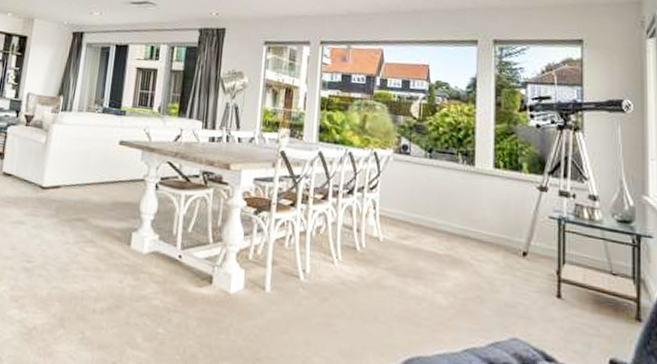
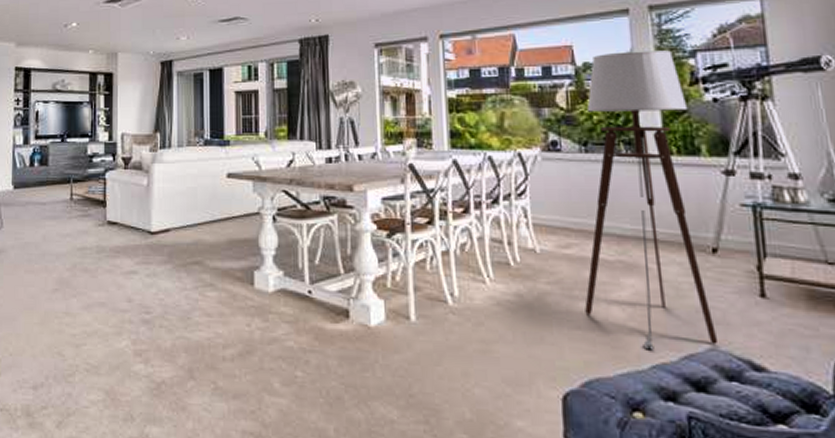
floor lamp: none [414,75,520,336] -> present [585,50,719,350]

